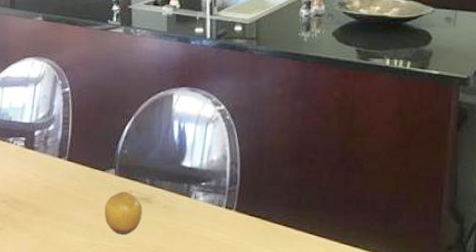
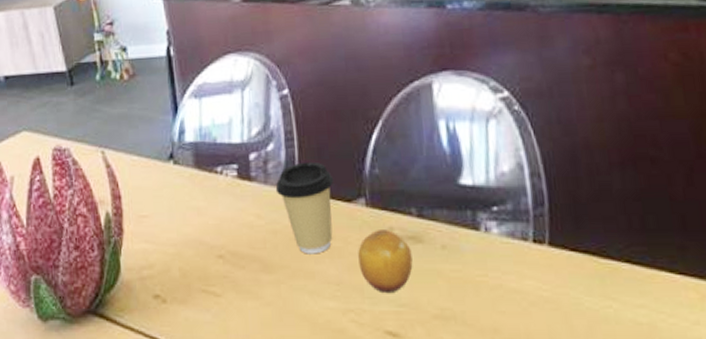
coffee cup: none [51,140,95,205] -> present [275,161,334,254]

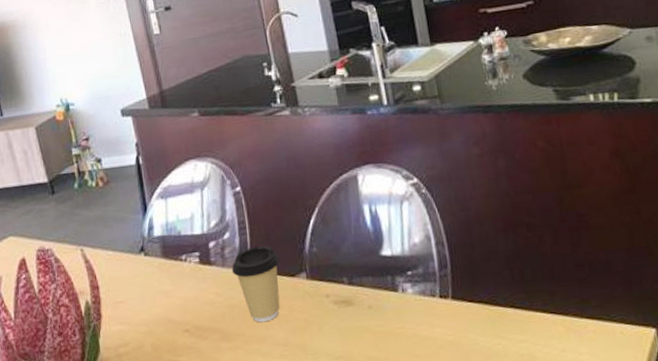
fruit: present [358,230,413,294] -> none [301,297,346,349]

